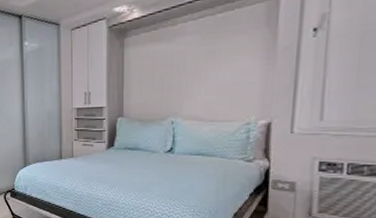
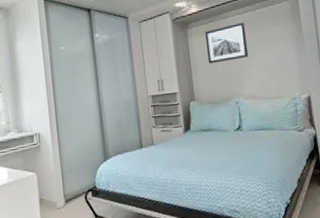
wall art: none [144,29,198,78] -> present [204,22,249,64]

